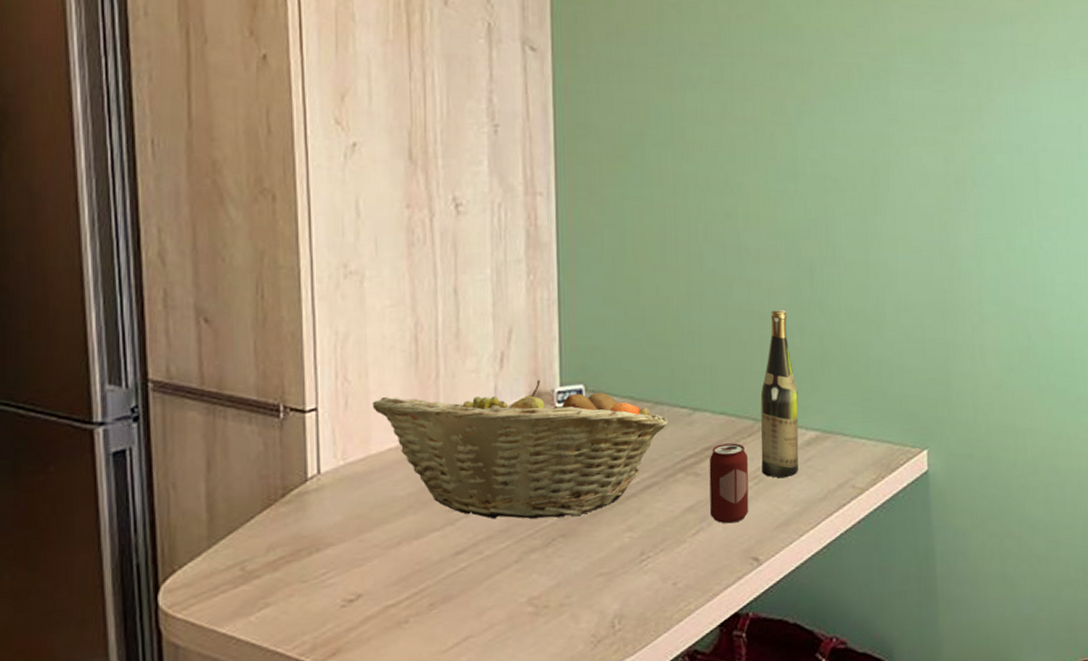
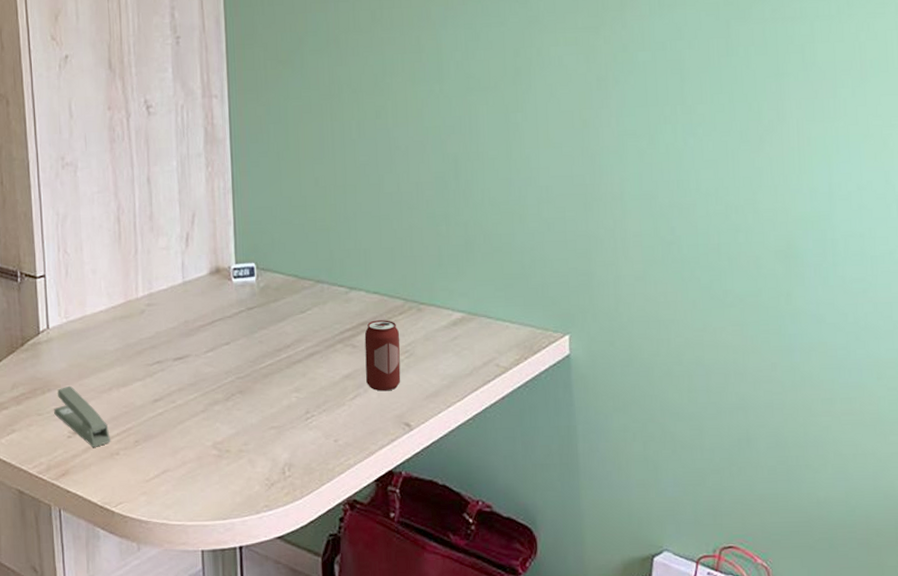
stapler: none [324,542,398,617] -> present [54,385,110,447]
fruit basket: present [372,380,668,519] -> none [86,258,328,377]
wine bottle: present [760,310,799,478] -> none [410,201,446,353]

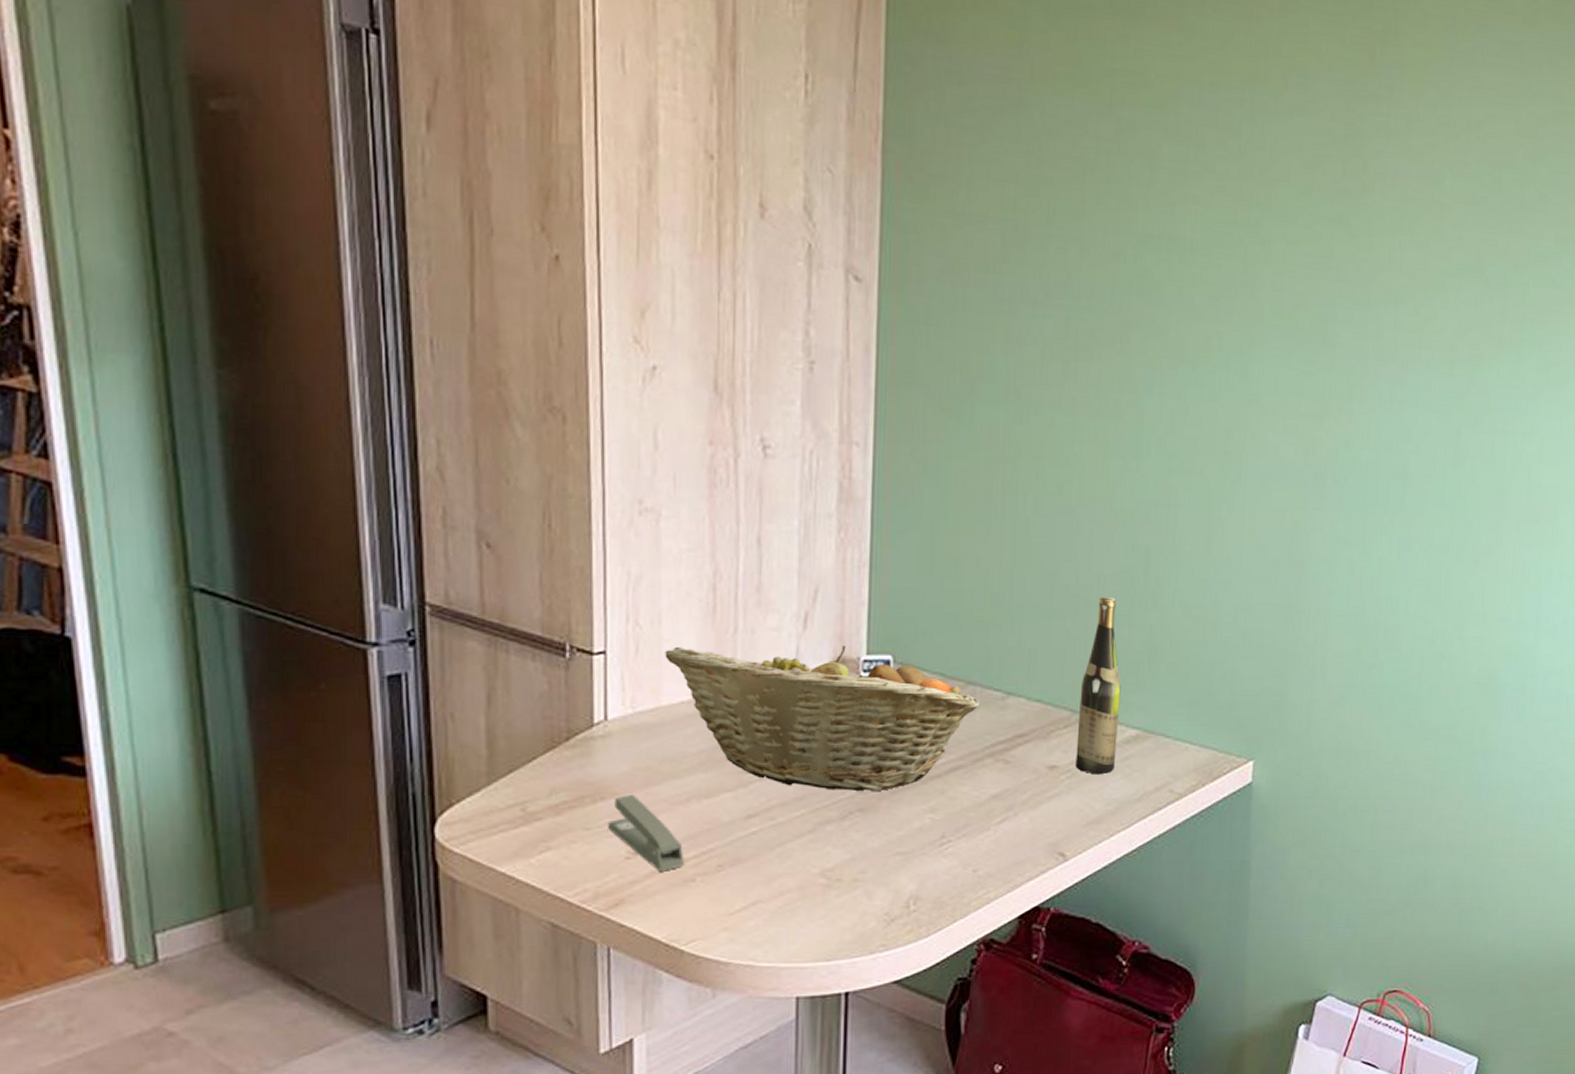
fruit basket: none [86,258,328,377] -> present [665,646,980,791]
beverage can: present [364,320,401,391] -> none [1018,733,1063,816]
wine bottle: none [410,201,446,353] -> present [1075,597,1121,774]

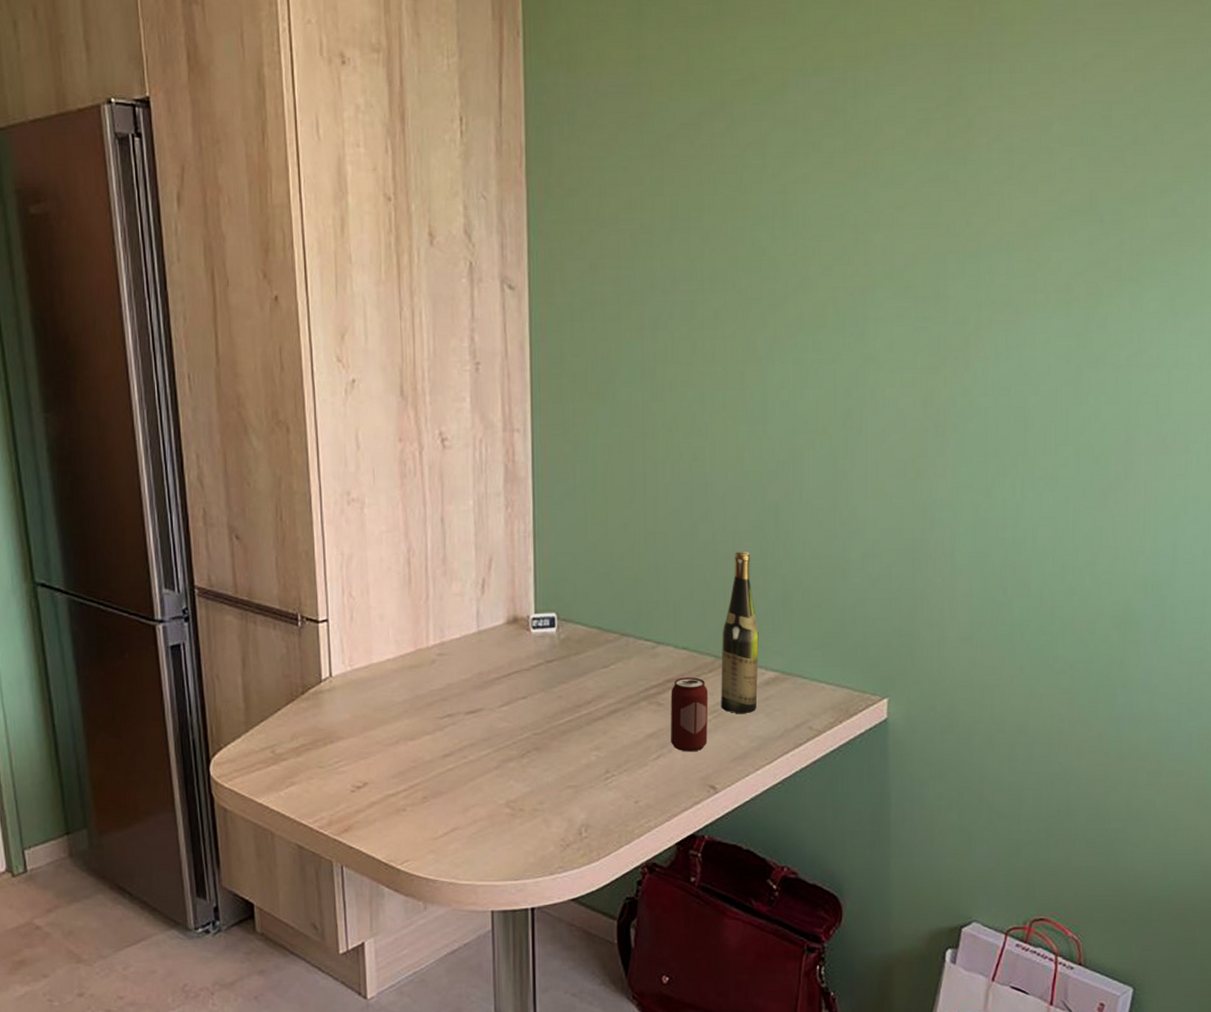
stapler: present [608,794,684,872] -> none [336,737,397,803]
fruit basket: present [665,646,980,791] -> none [373,606,633,732]
beverage can: none [1018,733,1063,816] -> present [671,677,709,752]

